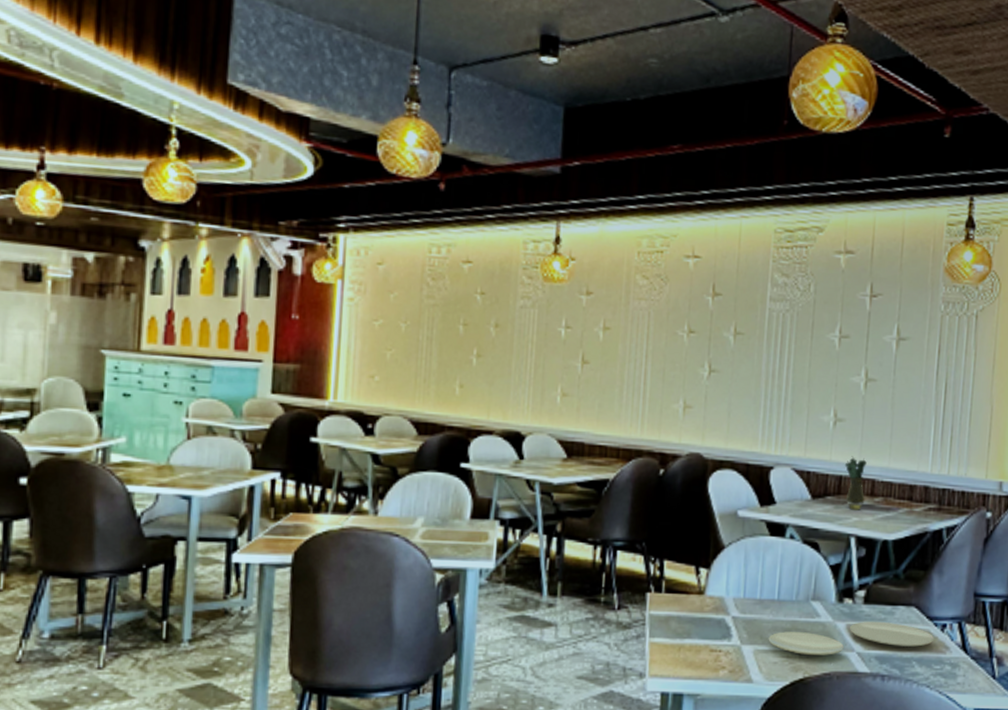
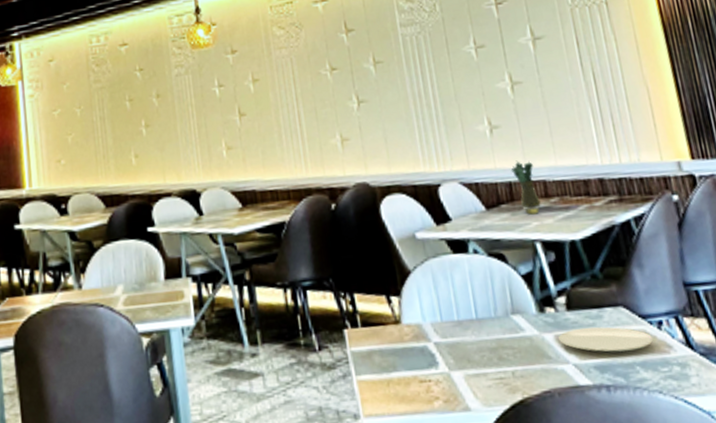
plate: present [768,631,844,656] -> none [476,349,558,375]

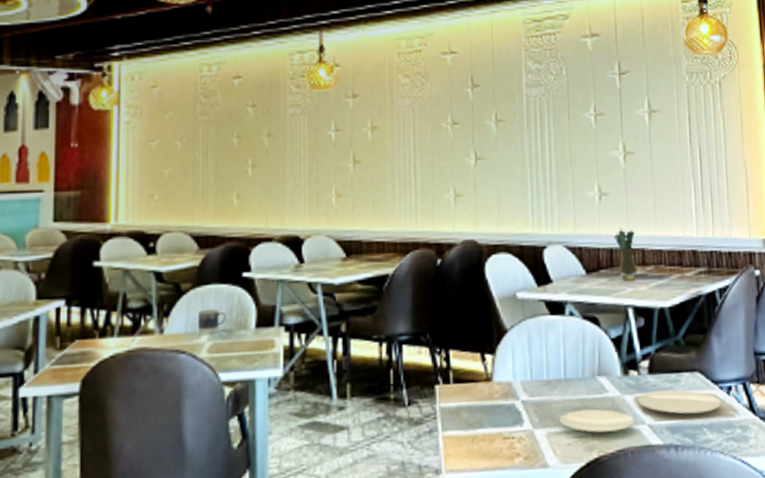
cup: none [110,263,137,289] -> present [197,309,226,335]
plate: none [476,349,558,375] -> present [559,409,635,434]

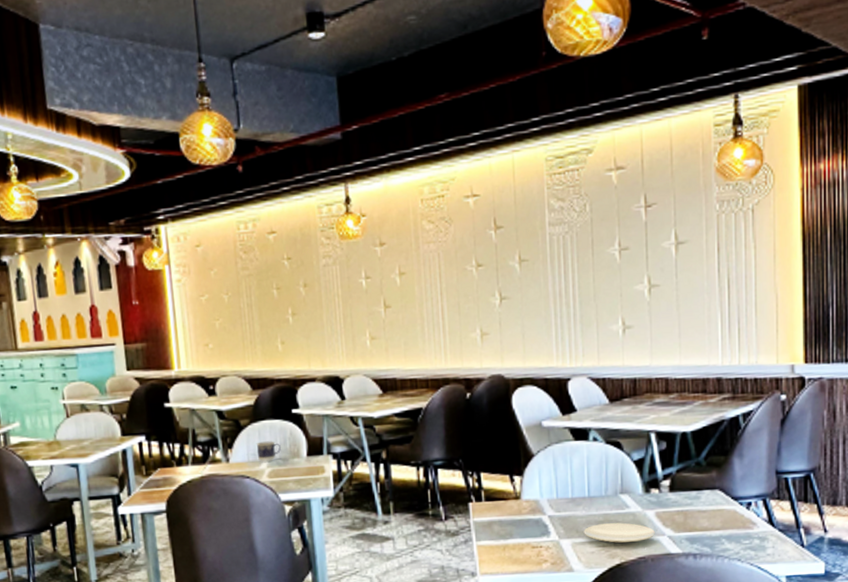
vase: present [614,228,638,281] -> none [637,359,661,409]
plate: present [638,390,722,415] -> none [659,506,741,527]

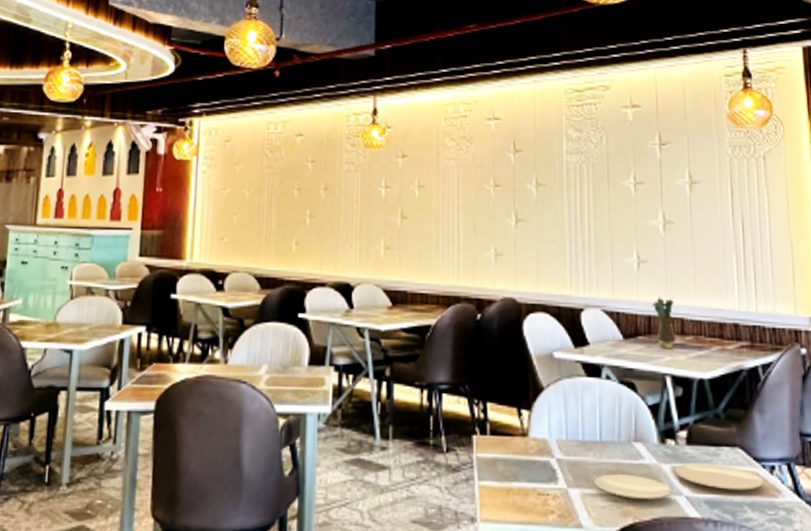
cup: present [256,441,281,463] -> none [257,345,282,369]
vase: none [637,359,661,409] -> present [652,296,676,349]
plate: none [659,506,741,527] -> present [675,463,764,490]

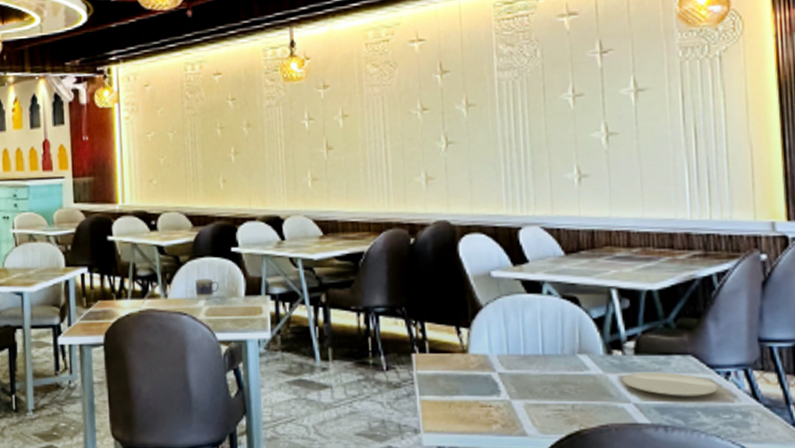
cup: none [257,345,282,369] -> present [194,278,219,301]
plate: present [594,474,671,500] -> none [538,385,619,409]
vase: present [652,296,676,349] -> none [595,210,622,263]

